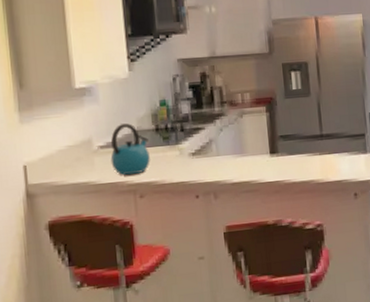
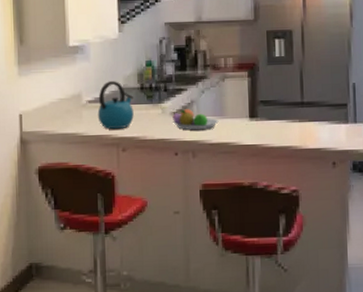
fruit bowl: none [191,148,239,171] -> present [173,109,219,130]

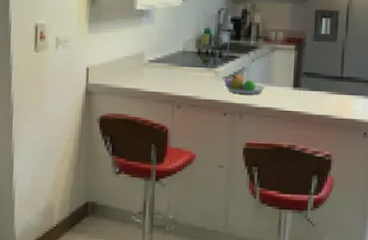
kettle: present [97,81,134,130] -> none [157,44,191,88]

